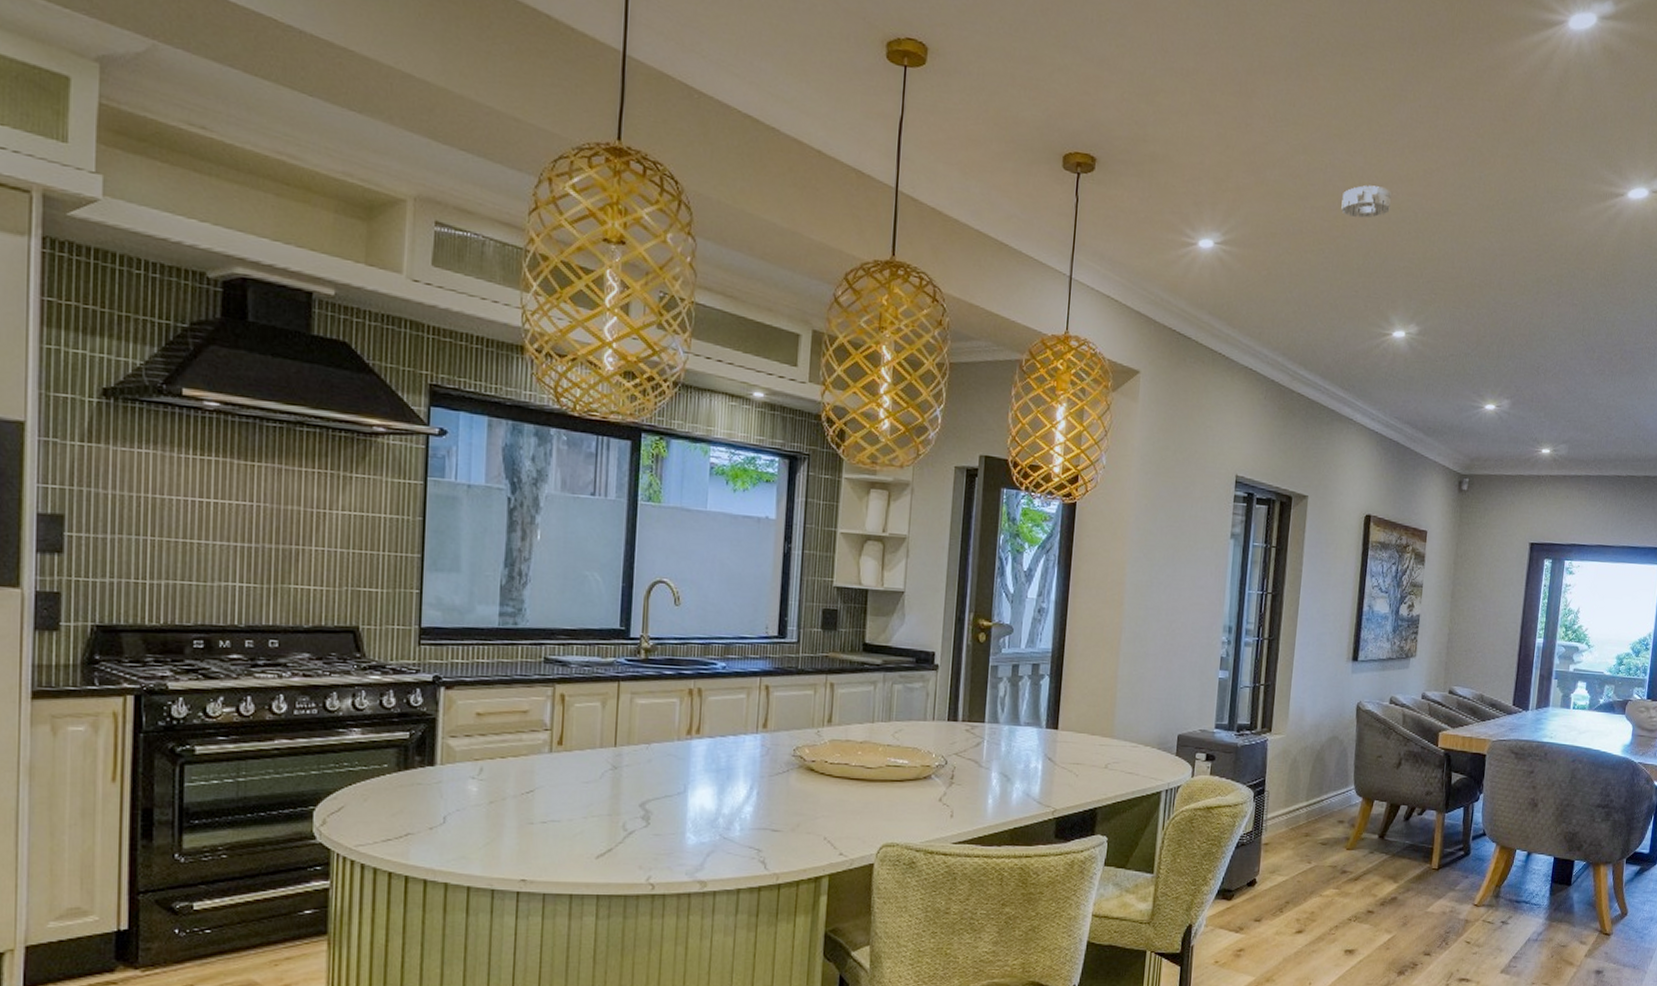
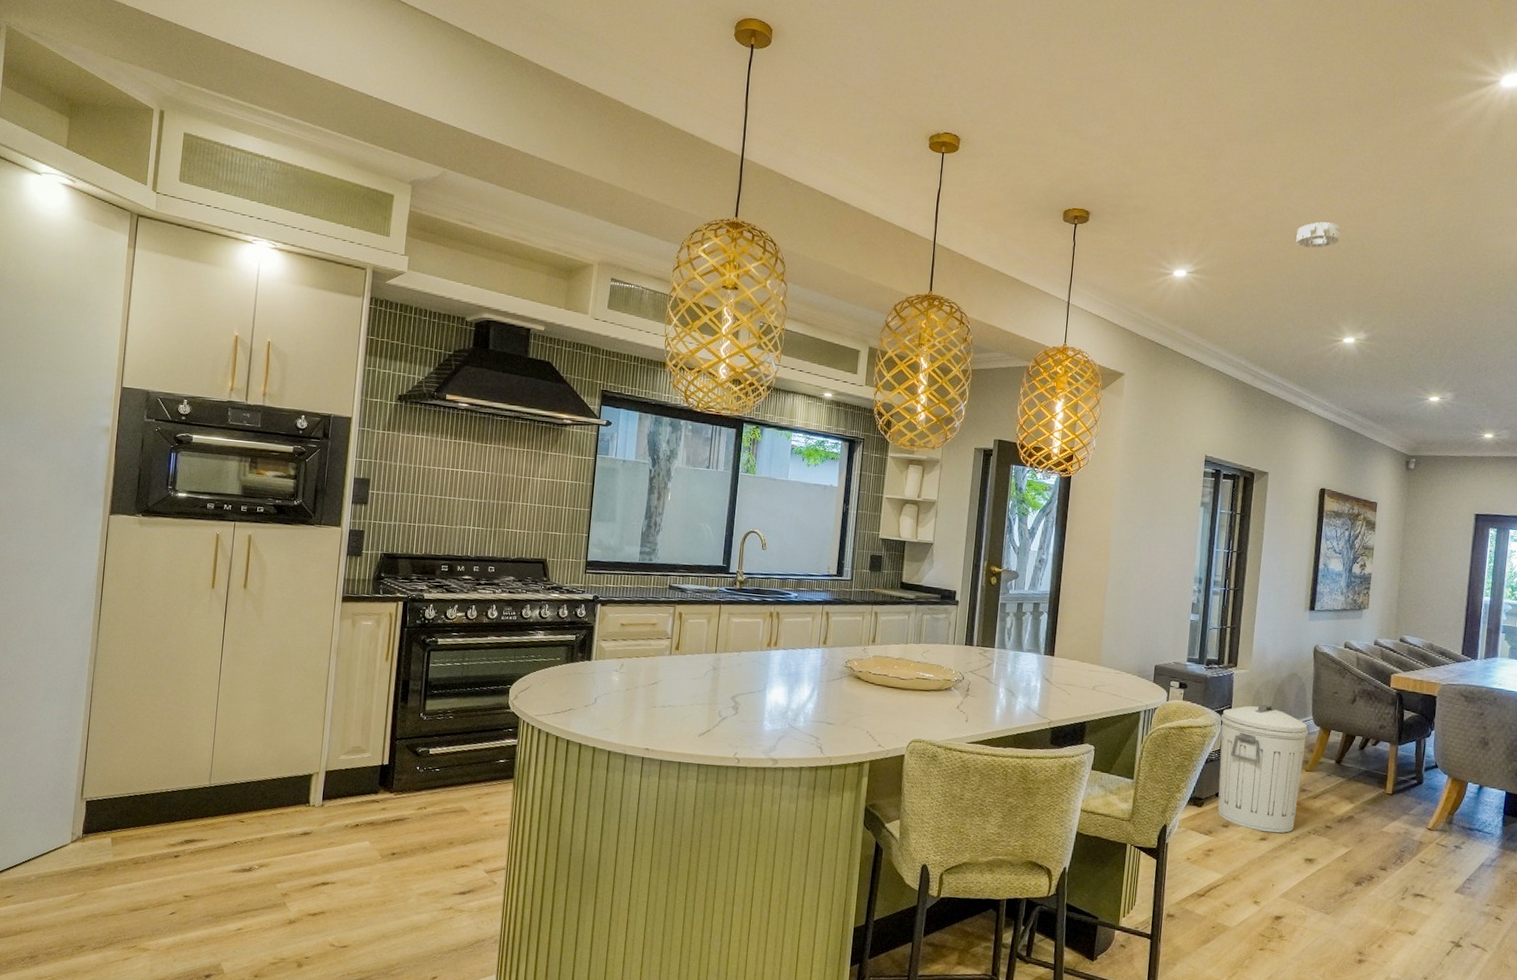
trash can: none [1249,774,1350,924] -> present [1217,704,1308,833]

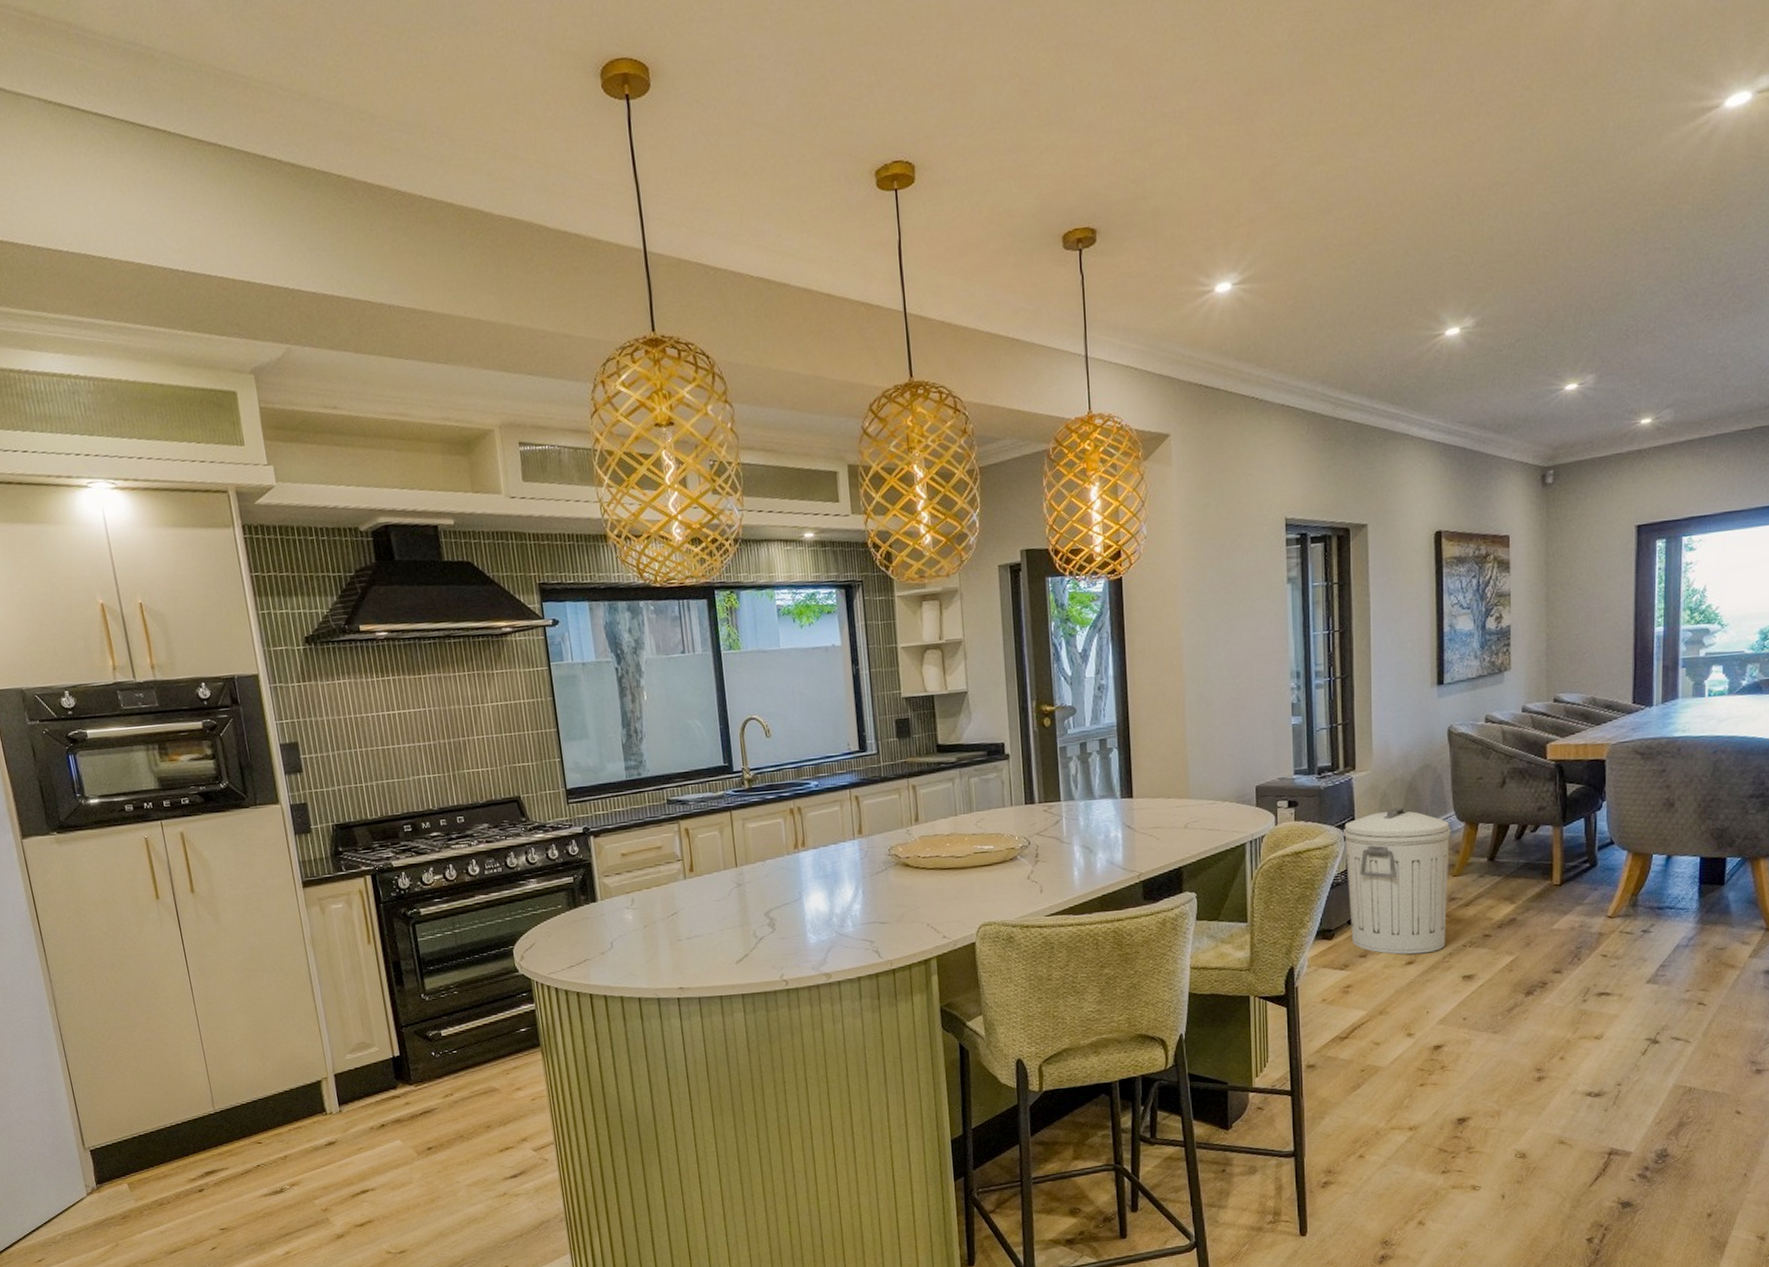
smoke detector: present [1296,222,1341,248] -> none [1369,176,1428,218]

